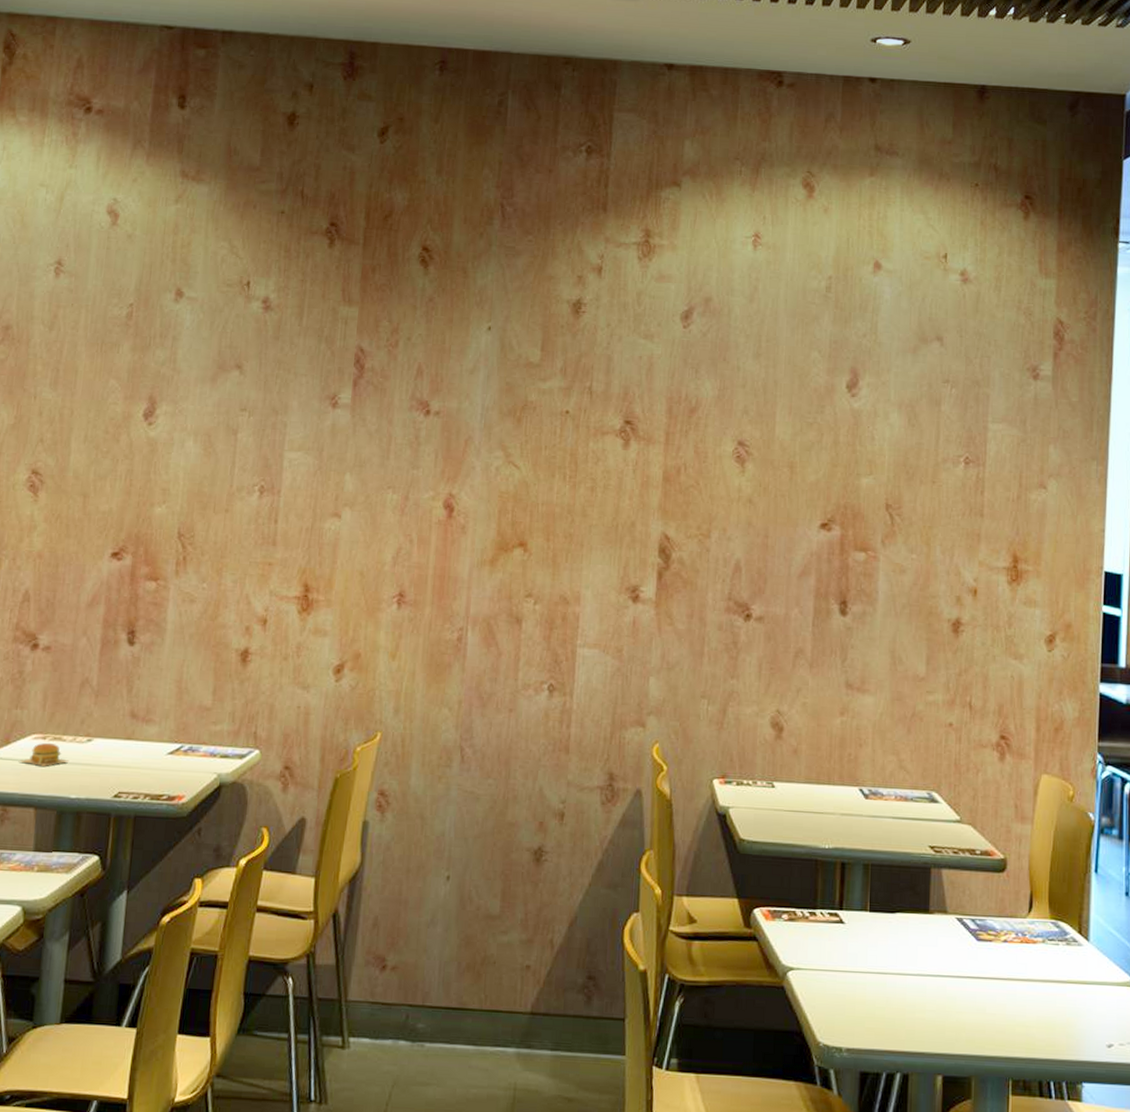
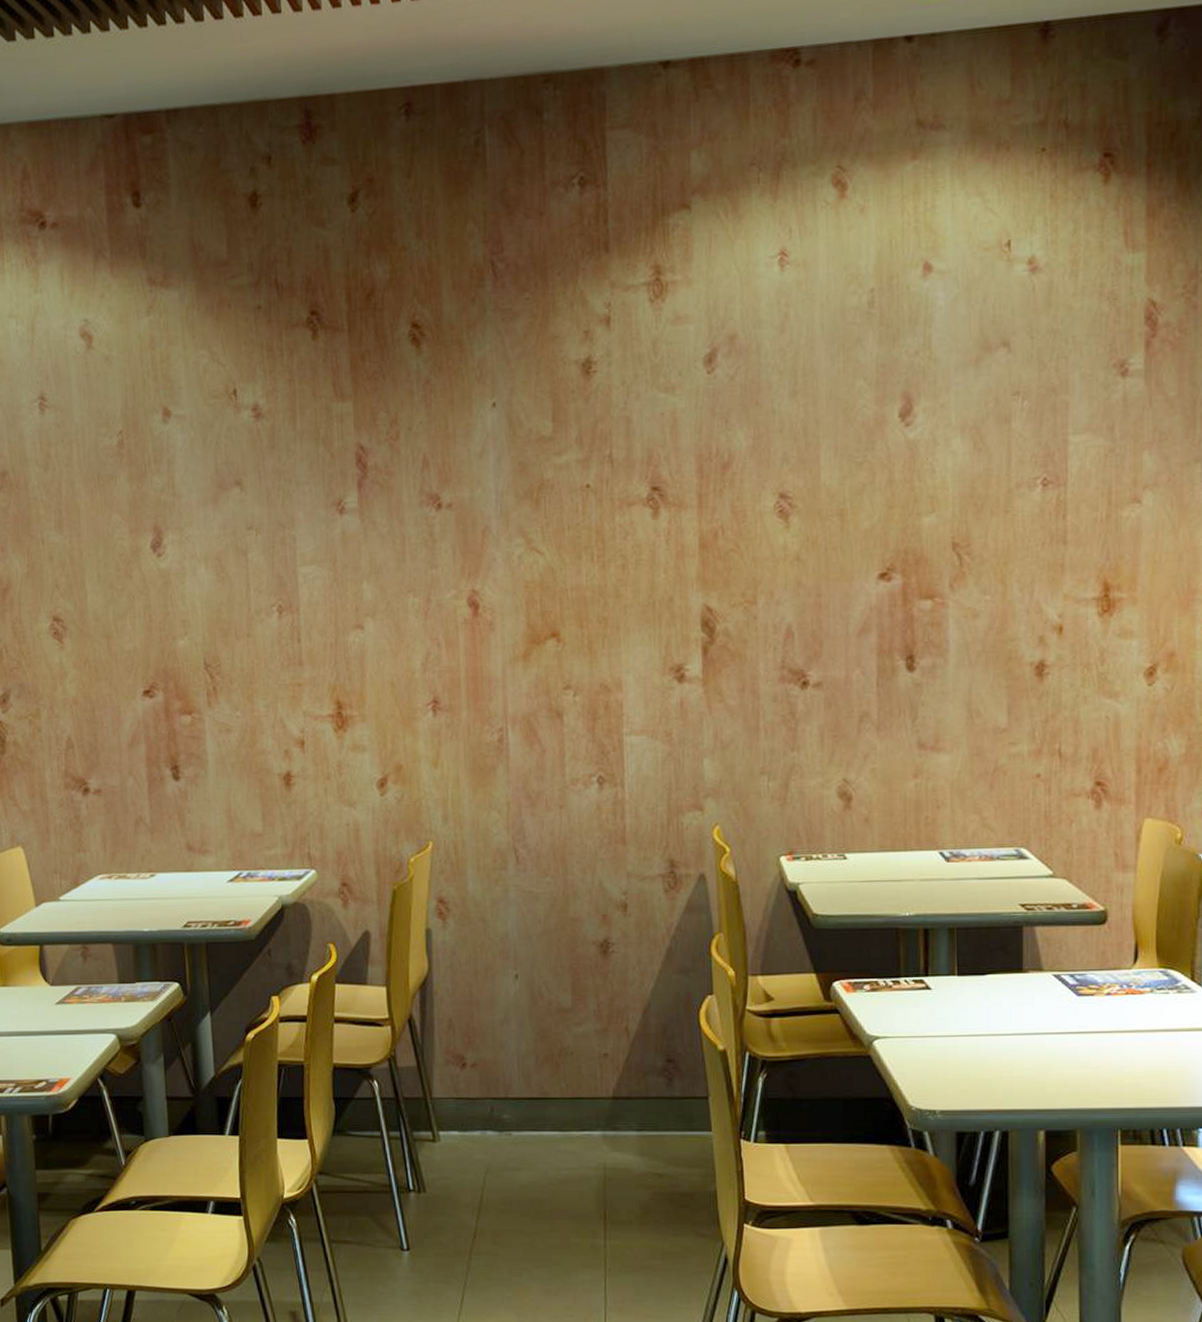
hamburger: present [18,742,69,767] -> none [90,881,137,905]

